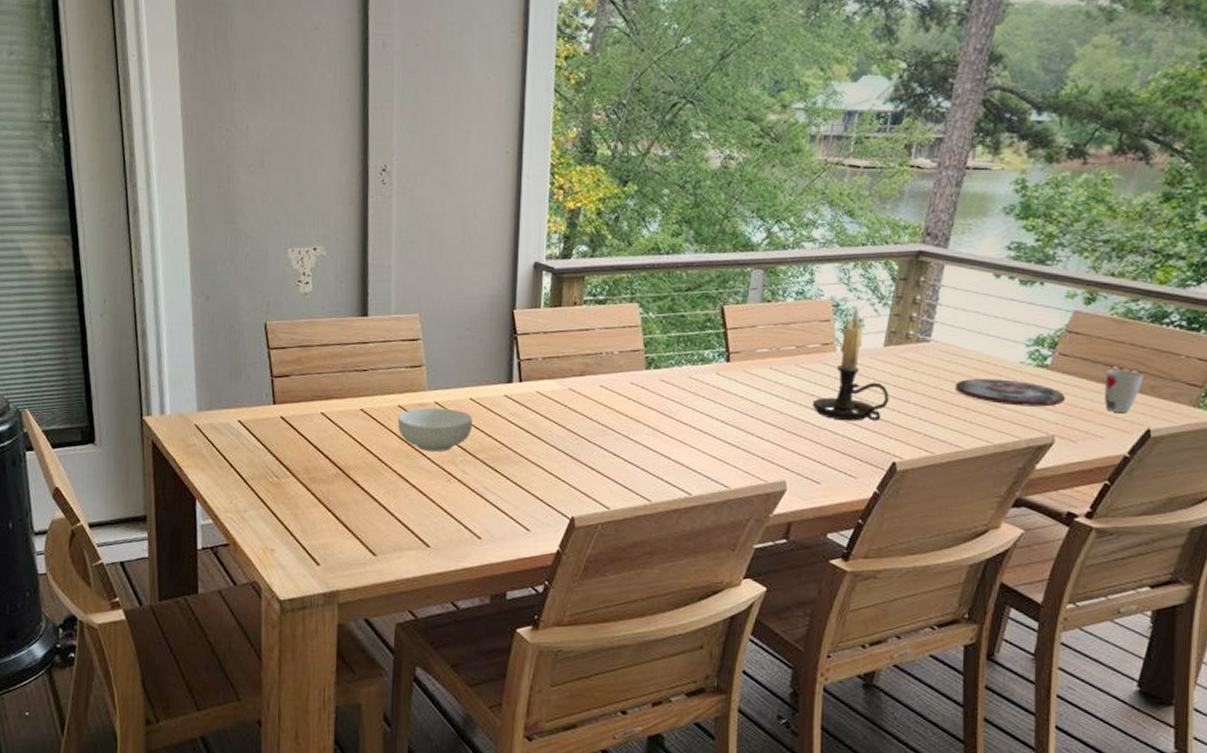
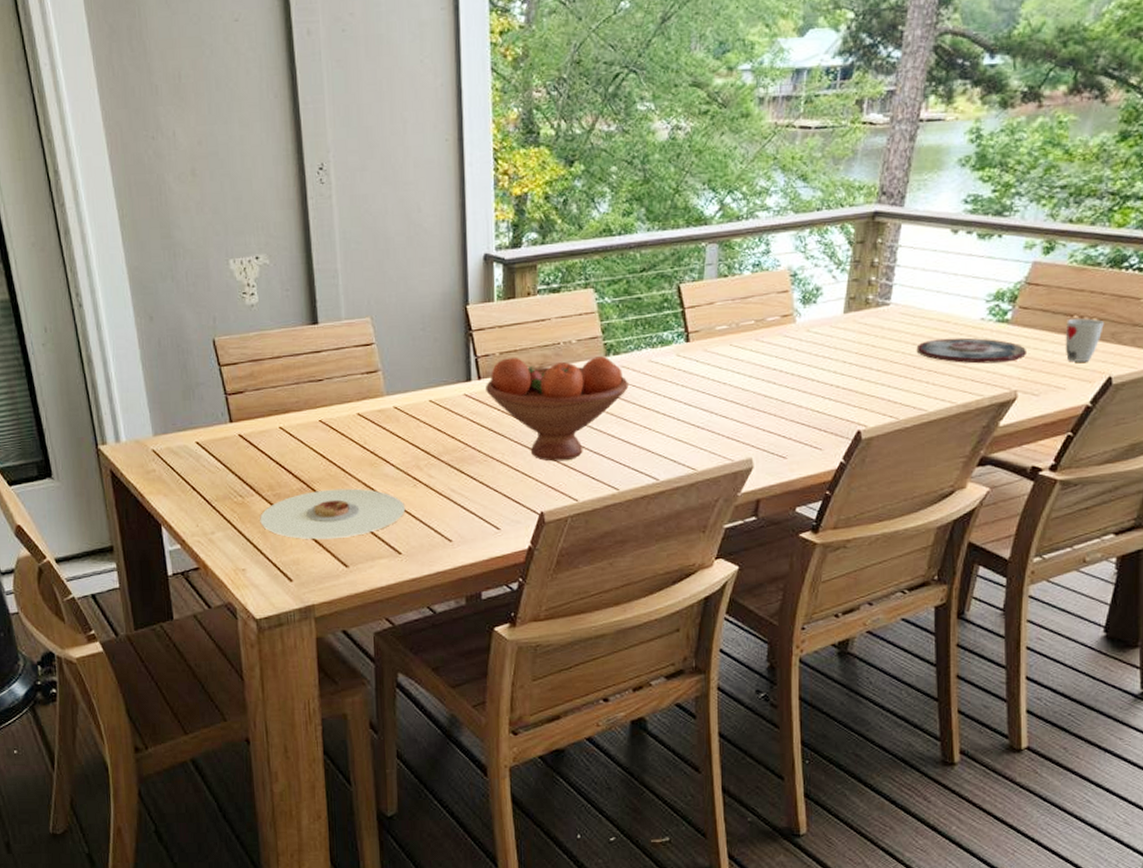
plate: none [293,477,438,527] -> present [260,488,406,540]
cereal bowl: present [397,407,473,453] -> none [357,412,435,459]
fruit bowl: none [526,363,667,469] -> present [486,356,628,462]
candle holder: present [812,307,889,422] -> none [774,275,851,393]

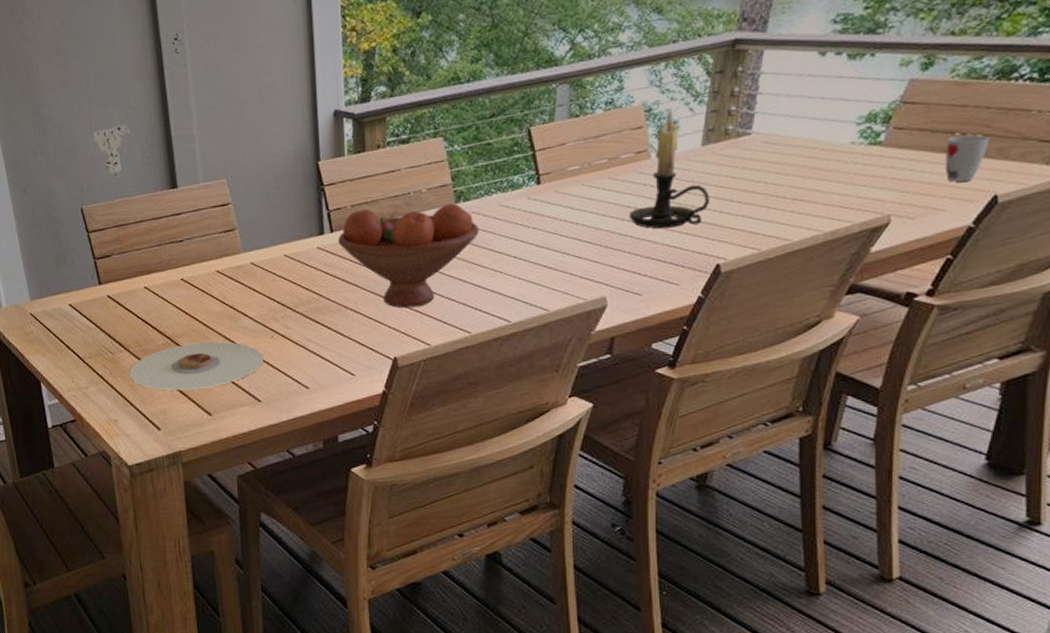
candle holder: none [774,275,851,393] -> present [628,109,710,229]
plate: present [916,337,1028,364] -> none [780,162,903,190]

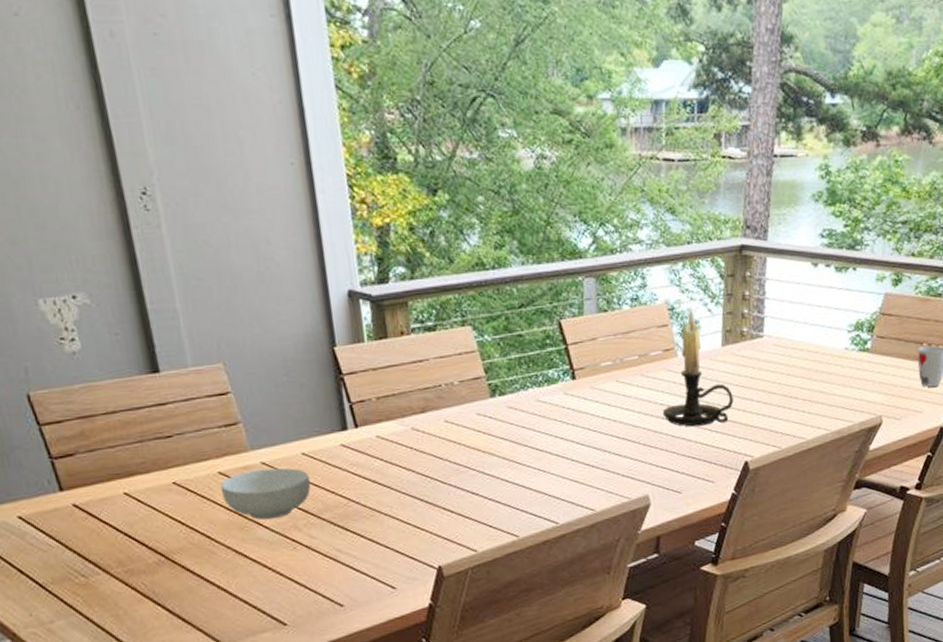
plate: present [129,341,265,391] -> none [110,556,287,619]
cereal bowl: none [217,267,290,312] -> present [220,467,311,520]
fruit bowl: present [338,203,479,309] -> none [364,397,518,512]

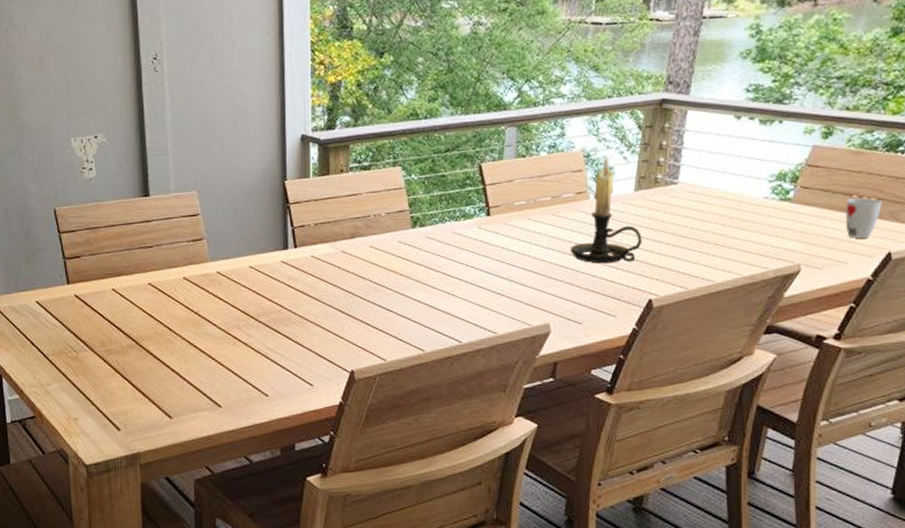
cereal bowl: present [220,467,311,520] -> none [183,277,254,319]

